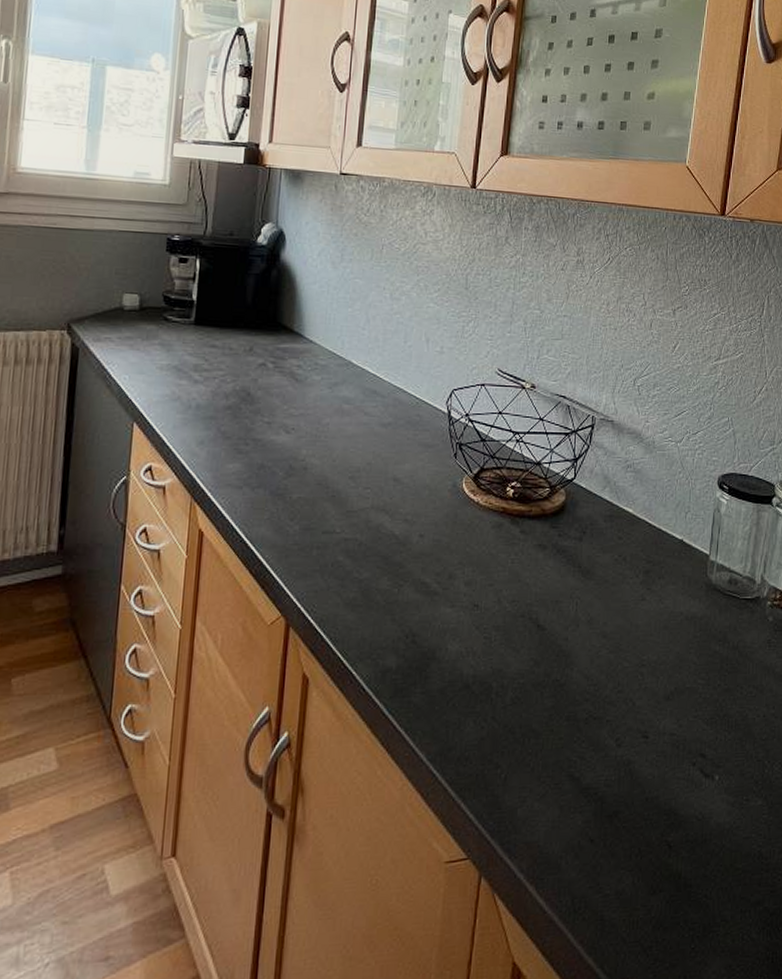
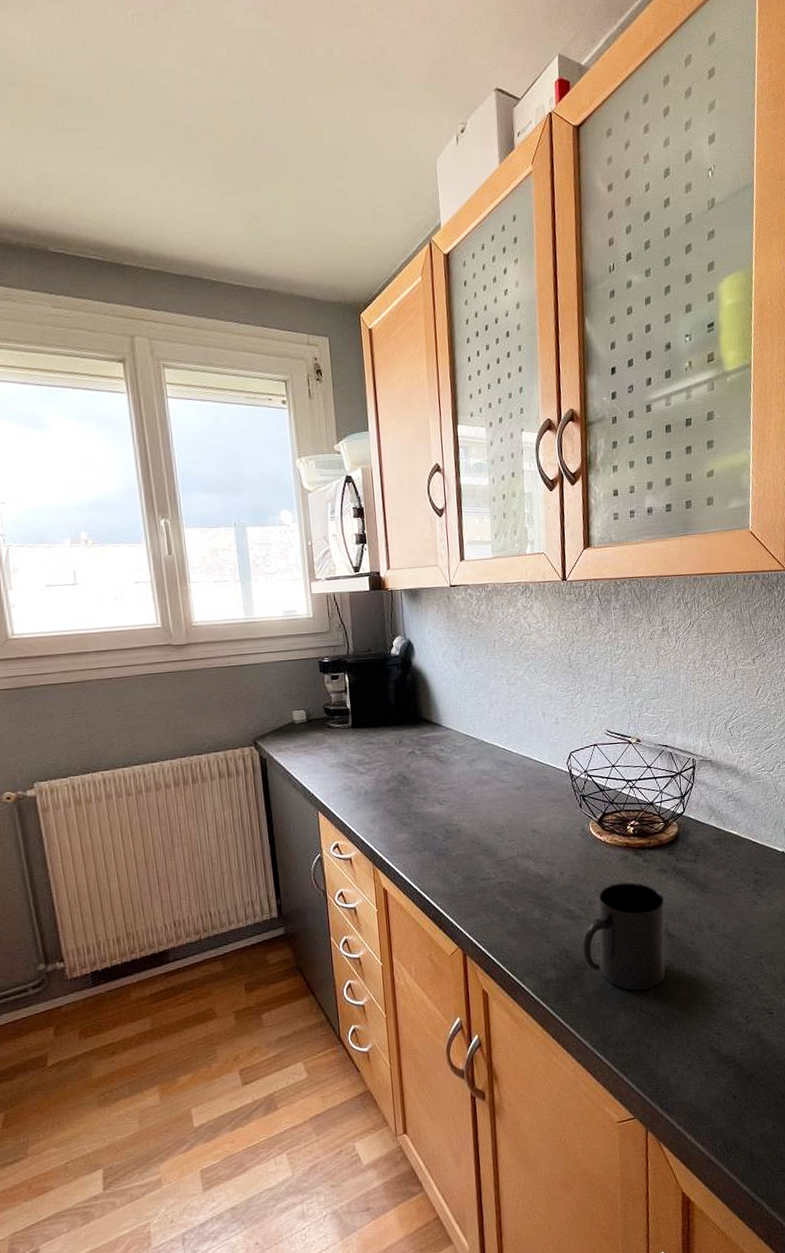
mug: none [432,555,538,693] -> present [582,882,665,991]

